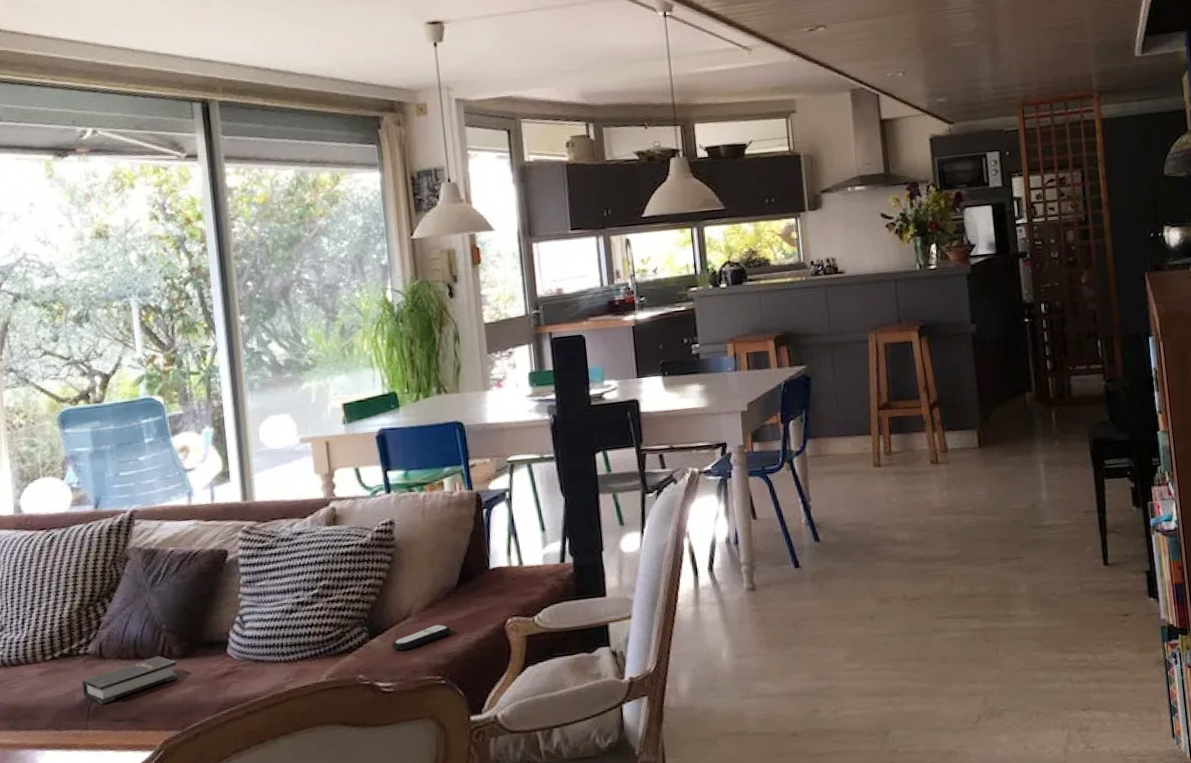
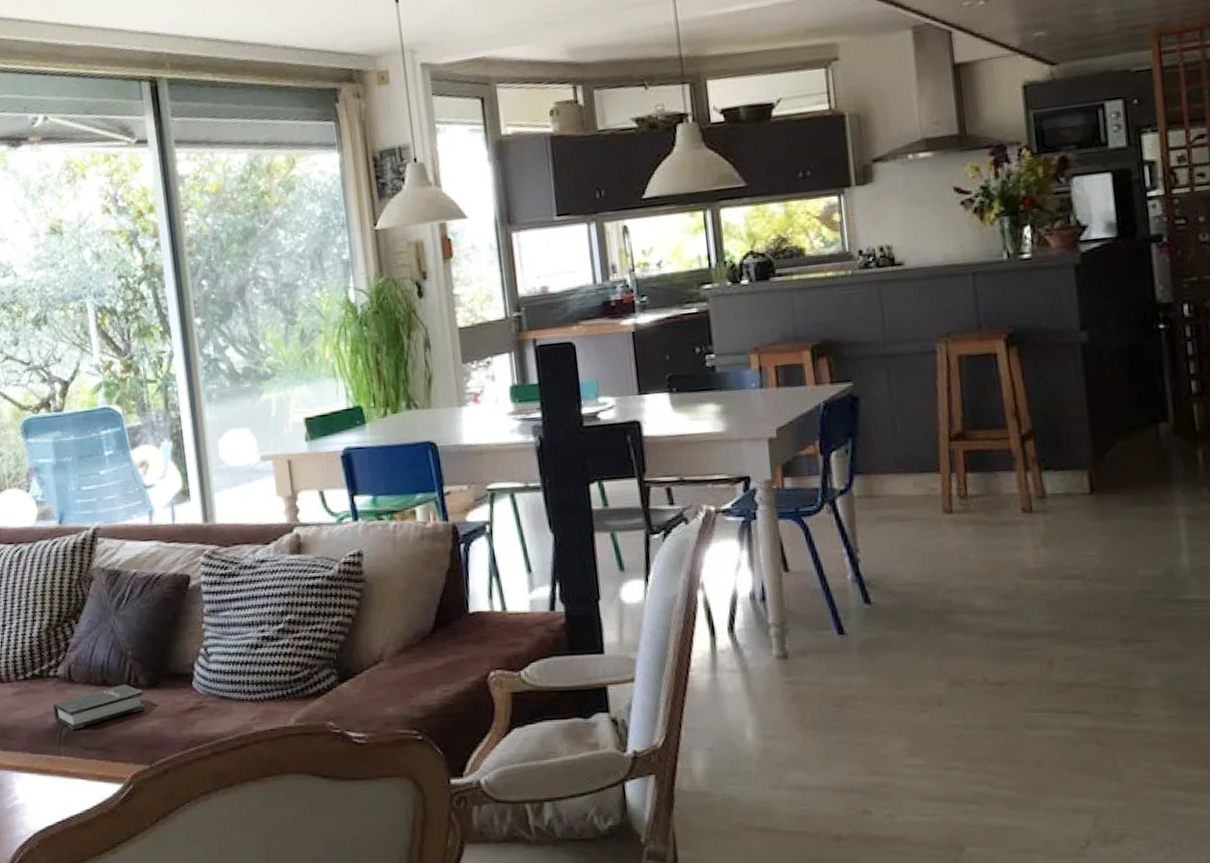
remote control: present [391,624,451,651] -> none [362,672,427,699]

